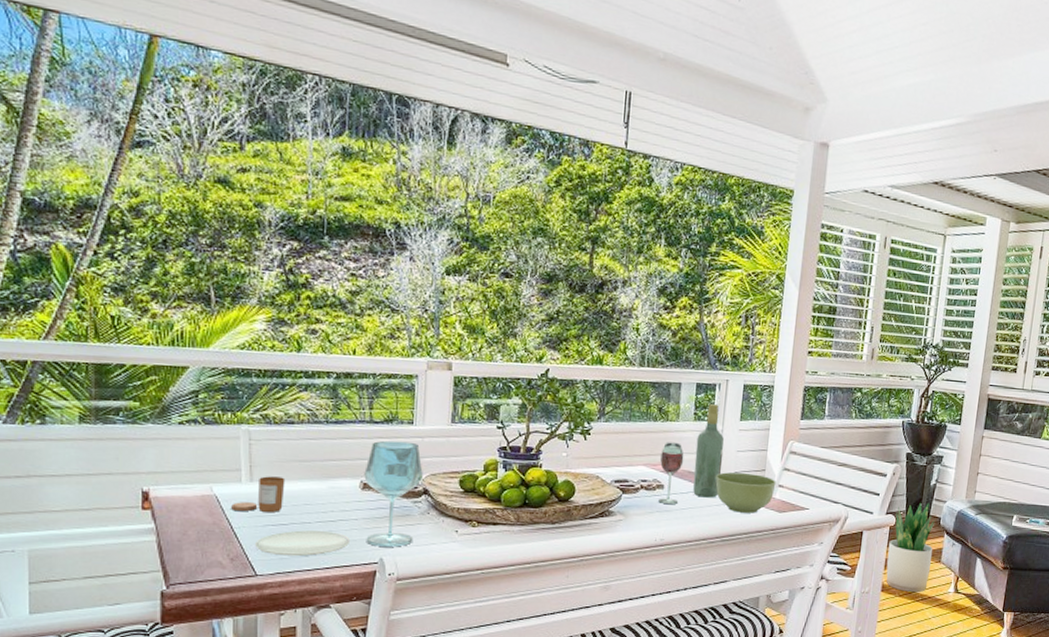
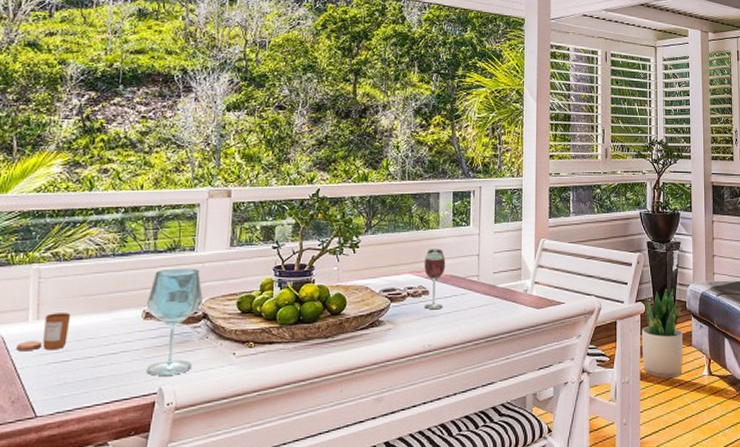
plate: present [255,530,351,557] -> none [37,364,131,394]
wine bottle: present [692,404,725,498] -> none [455,210,482,300]
bowl: present [714,472,776,513] -> none [475,273,532,312]

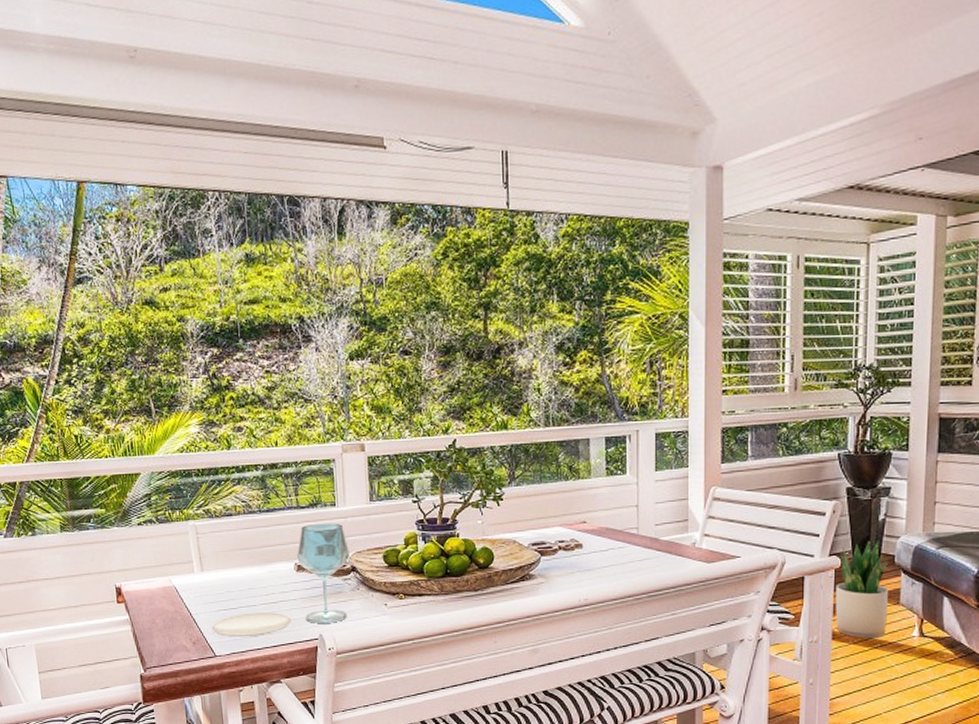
candle: present [16,313,71,350] -> none [188,565,231,599]
plate: none [37,364,131,394] -> present [212,612,292,637]
wineglass: present [423,249,446,310] -> none [575,500,600,564]

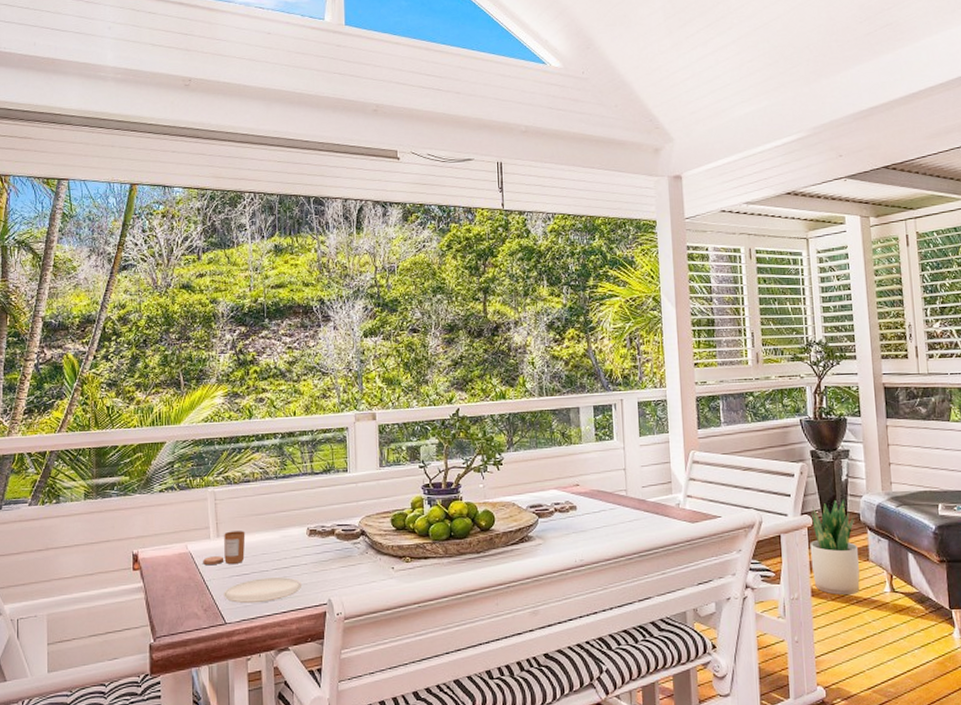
candle: none [188,565,231,599] -> present [203,531,246,565]
wine glass: present [297,523,350,623] -> none [310,488,359,588]

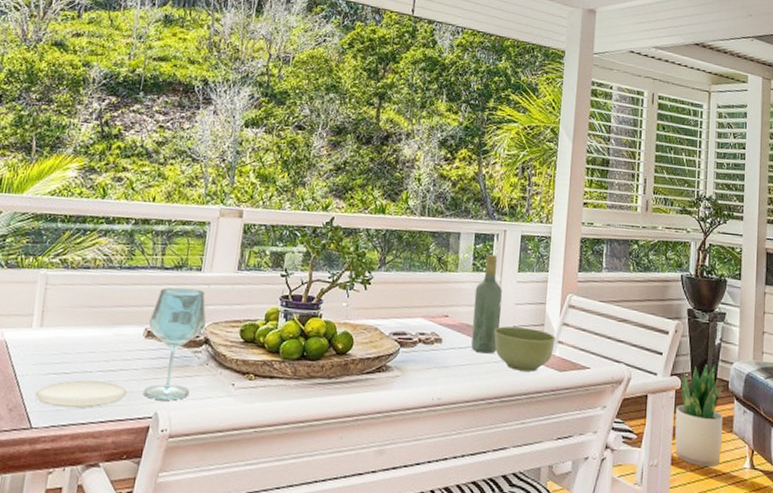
candle: present [203,531,246,565] -> none [18,321,74,360]
wine glass: none [310,488,359,588] -> present [143,287,207,400]
wine bottle: none [601,424,629,515] -> present [471,255,503,354]
bowl: none [623,487,684,527] -> present [493,326,556,372]

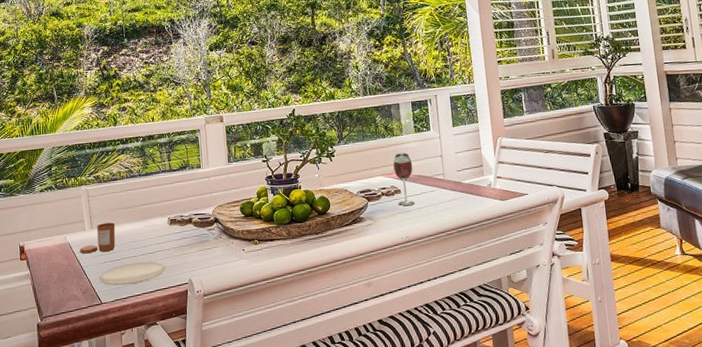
candle: none [18,321,74,360] -> present [80,222,116,253]
wine glass: present [143,287,207,400] -> none [170,182,213,270]
wineglass: none [436,293,463,361] -> present [392,152,414,206]
wine bottle: present [471,255,503,354] -> none [420,117,447,196]
bowl: present [493,326,556,372] -> none [441,170,495,205]
planter: present [674,364,723,468] -> none [607,174,654,259]

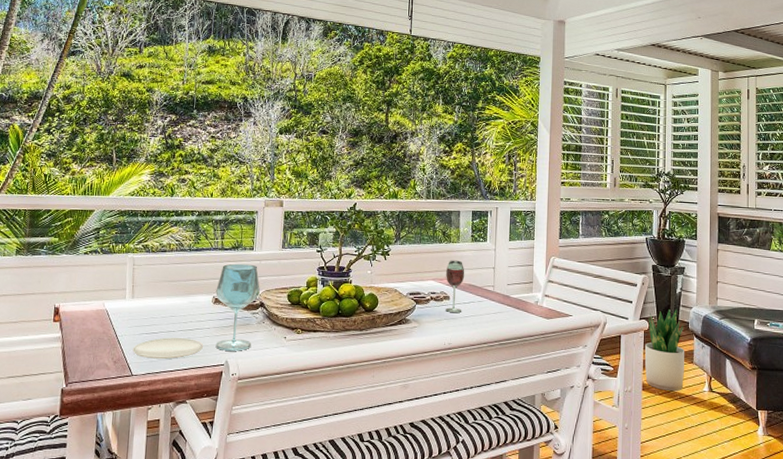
candle: present [80,222,116,253] -> none [117,294,158,323]
wine glass: none [170,182,213,270] -> present [215,263,260,351]
planter: none [607,174,654,259] -> present [644,309,685,392]

